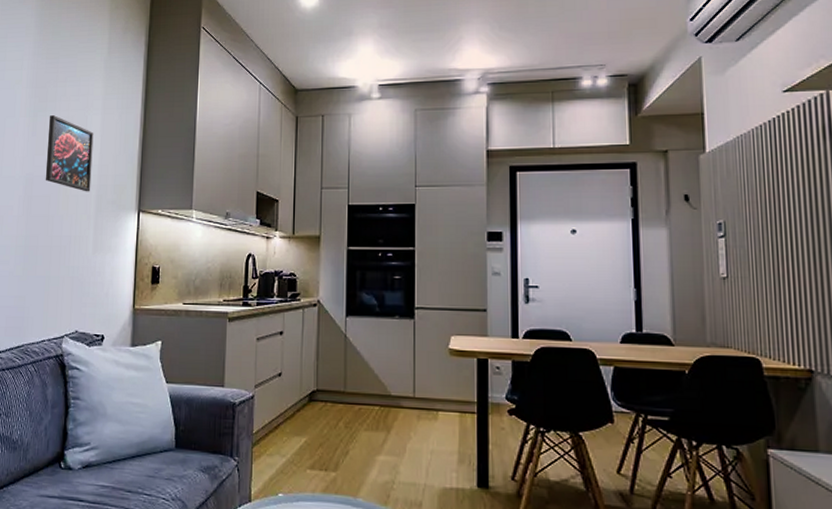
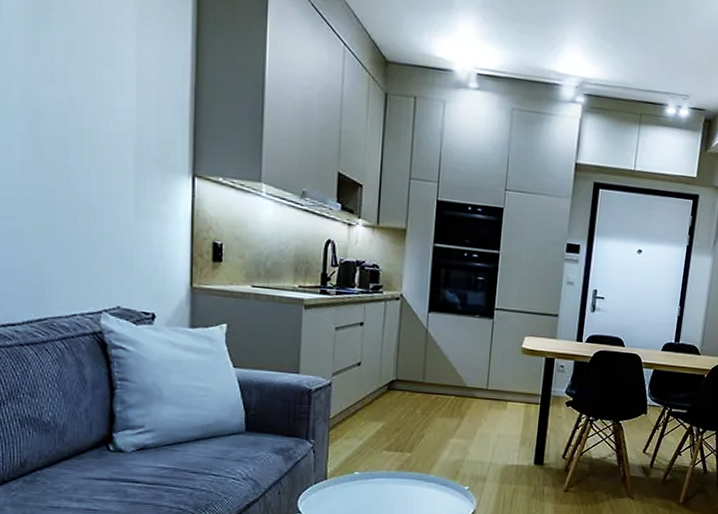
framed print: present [45,115,94,192] -> none [57,31,126,143]

